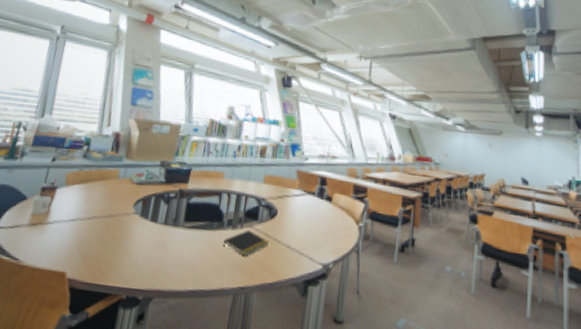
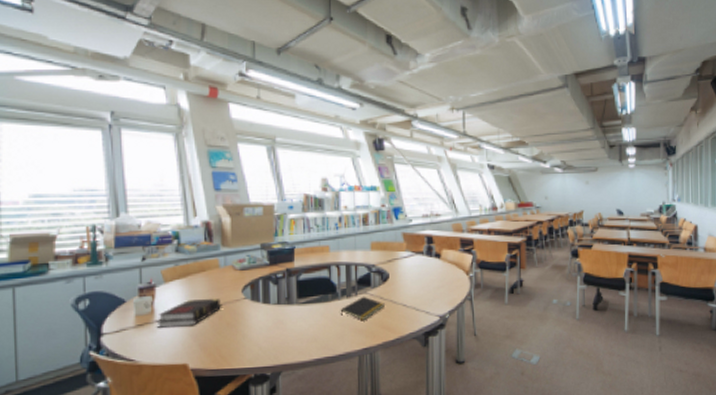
book: none [47,206,113,233] -> present [156,298,222,328]

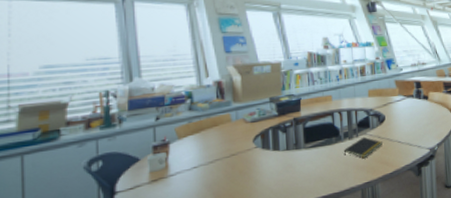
book: present [156,298,222,328] -> none [170,149,235,182]

